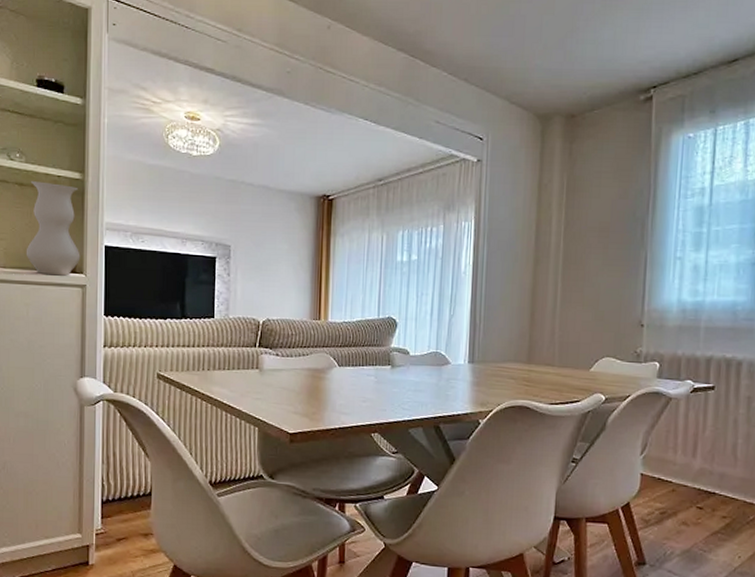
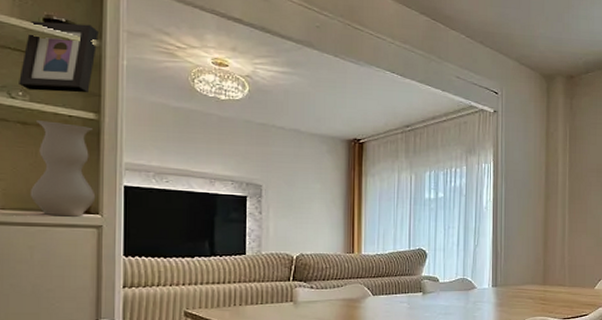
picture frame: none [16,82,83,153] -> present [19,20,98,93]

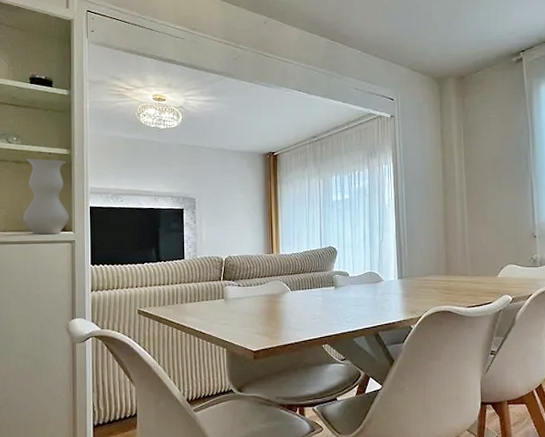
picture frame: present [19,20,98,93] -> none [14,78,68,136]

